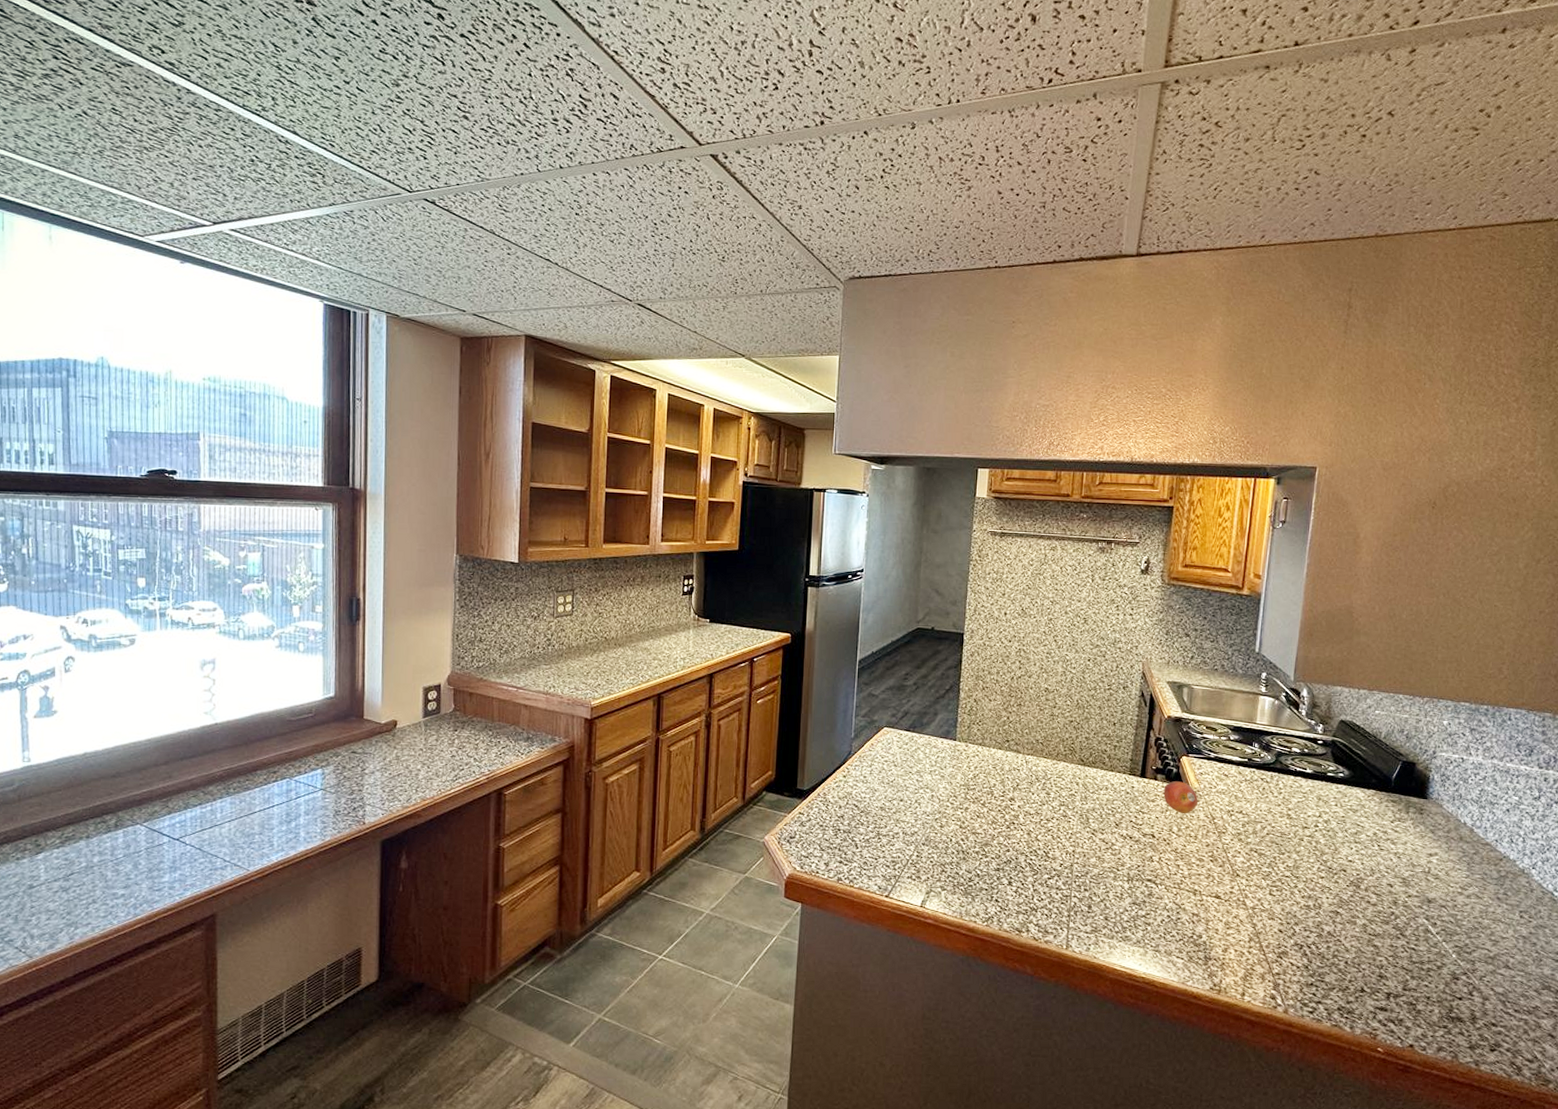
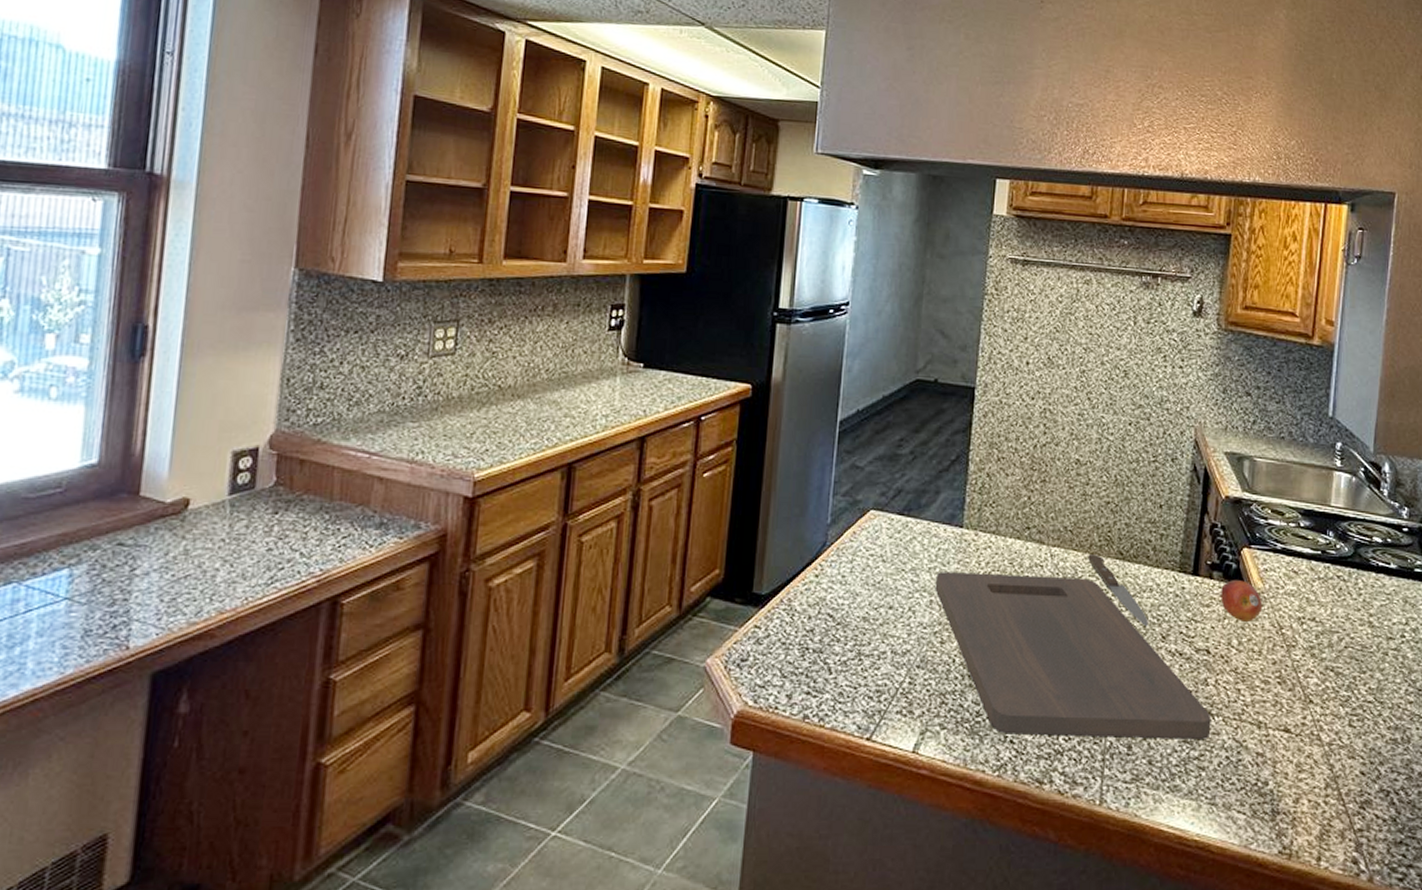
cutting board: none [935,774,1156,902] -> present [935,572,1211,739]
kitchen knife: none [1055,760,1105,817] -> present [1088,553,1148,627]

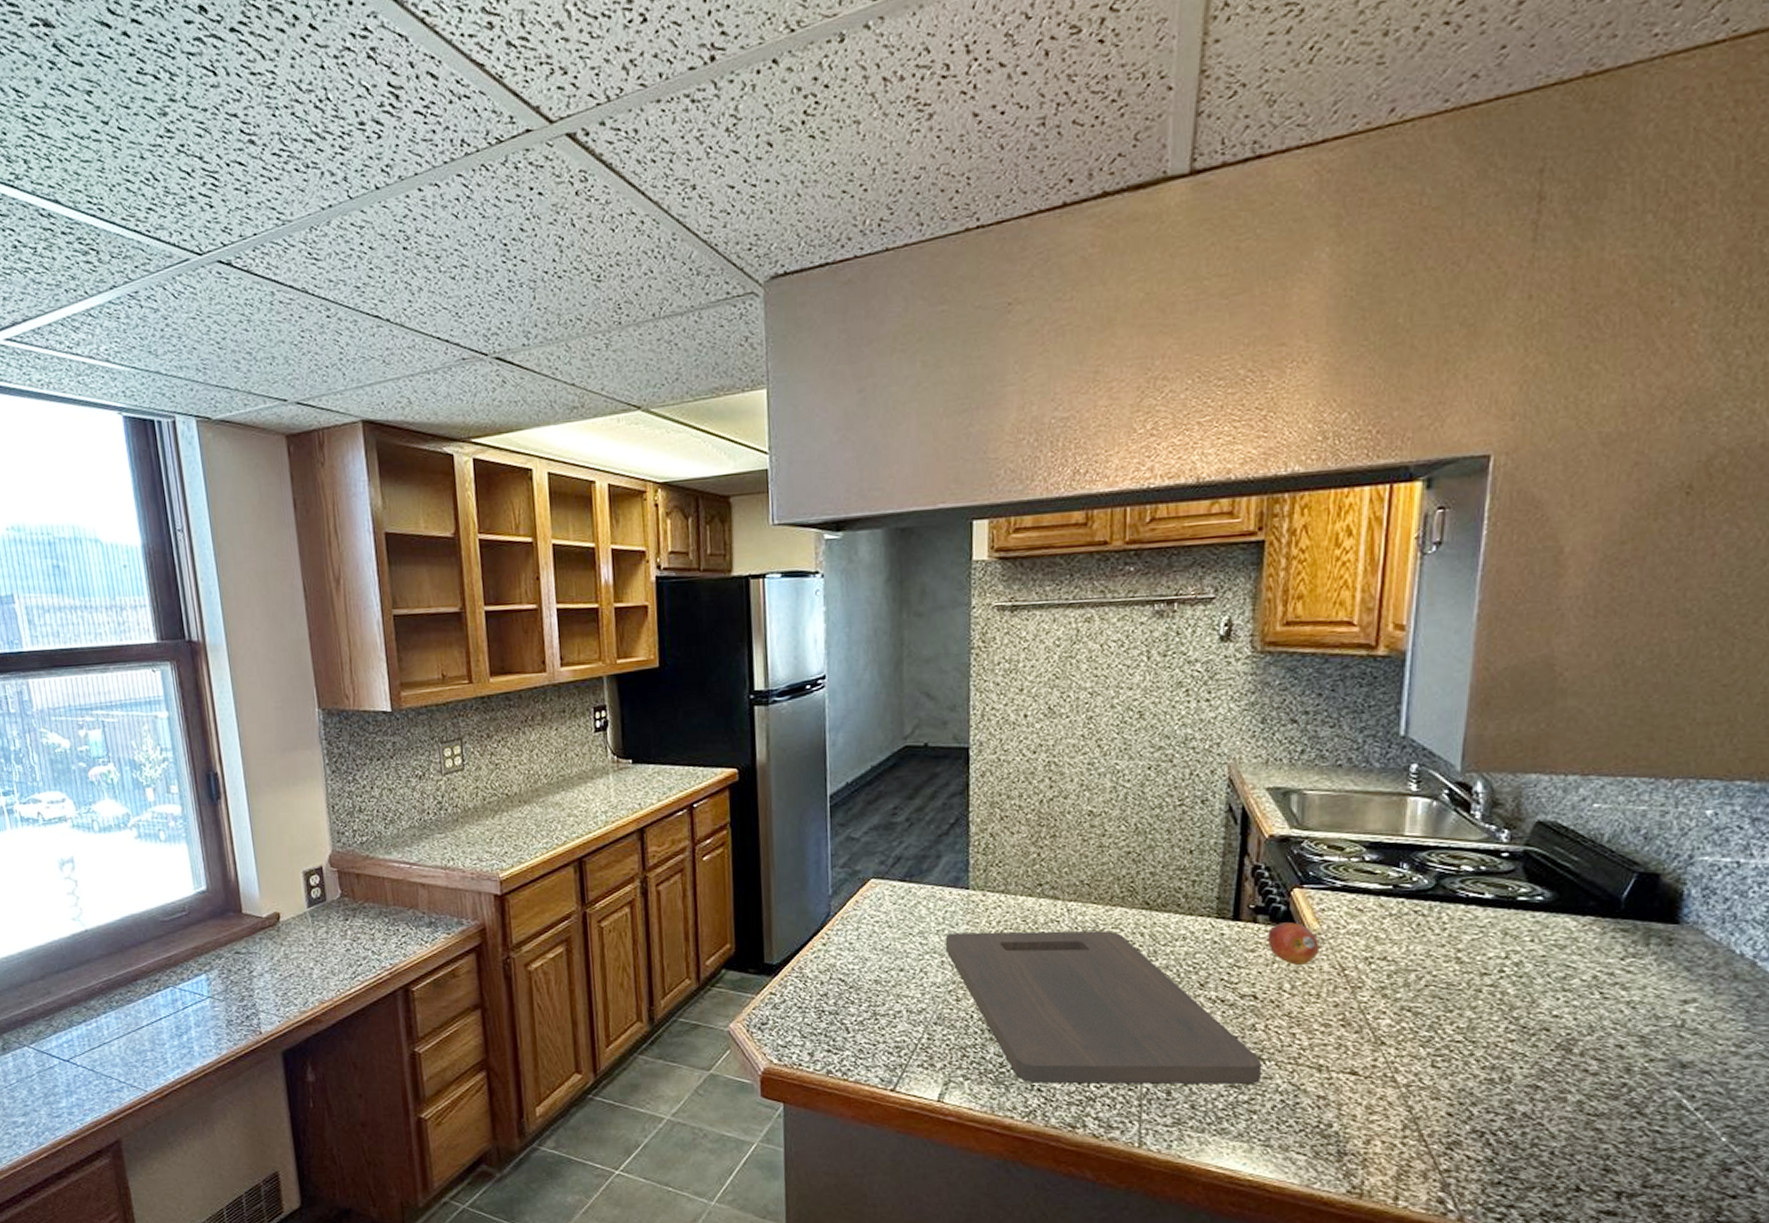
kitchen knife: present [1088,553,1148,627] -> none [1109,905,1183,976]

